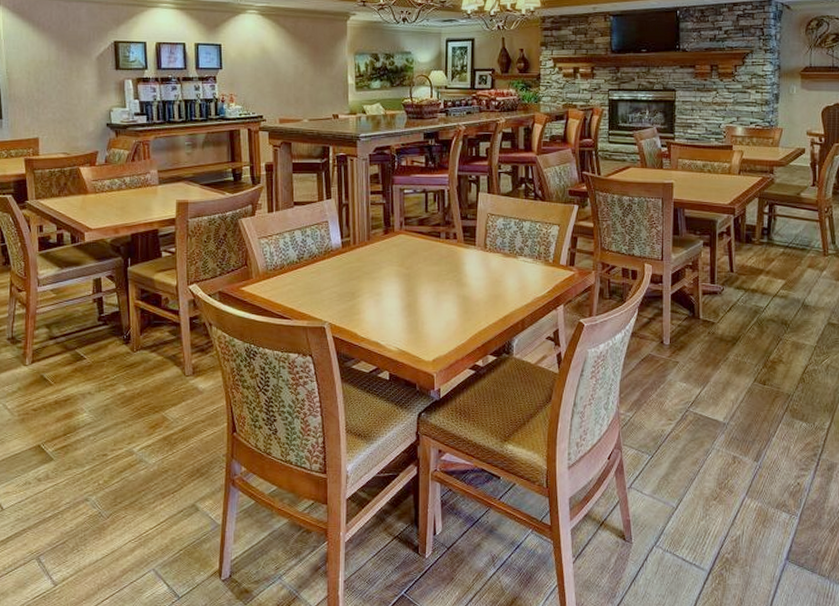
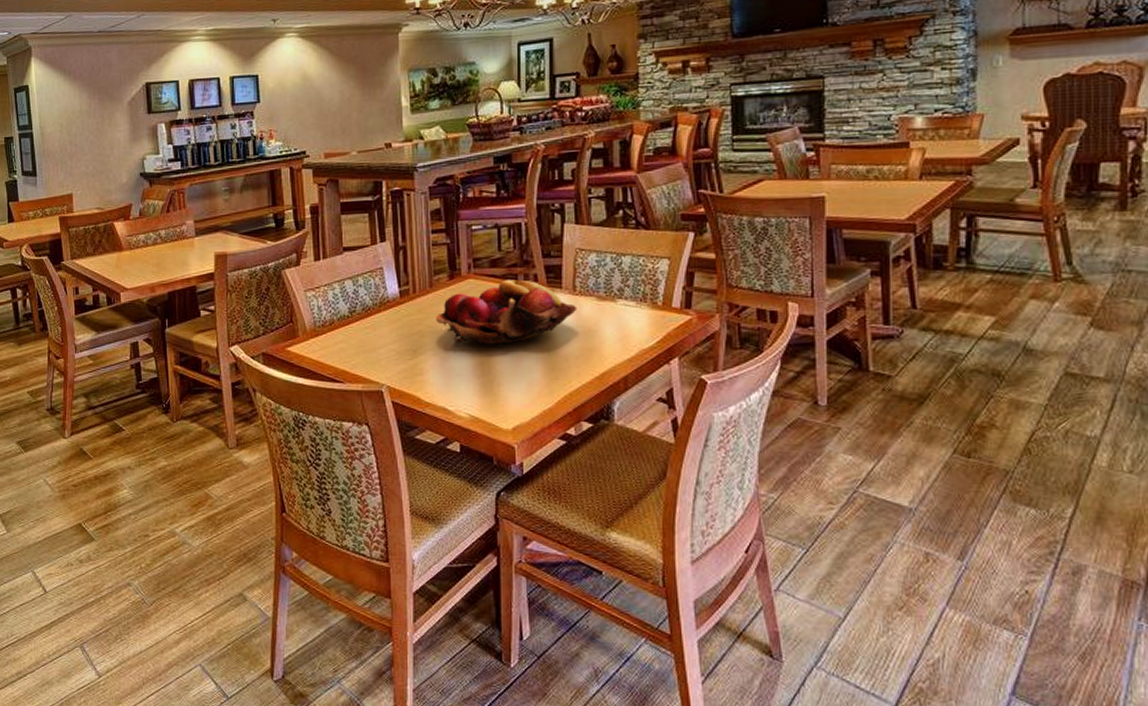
fruit basket: none [372,236,487,290] -> present [436,279,578,345]

